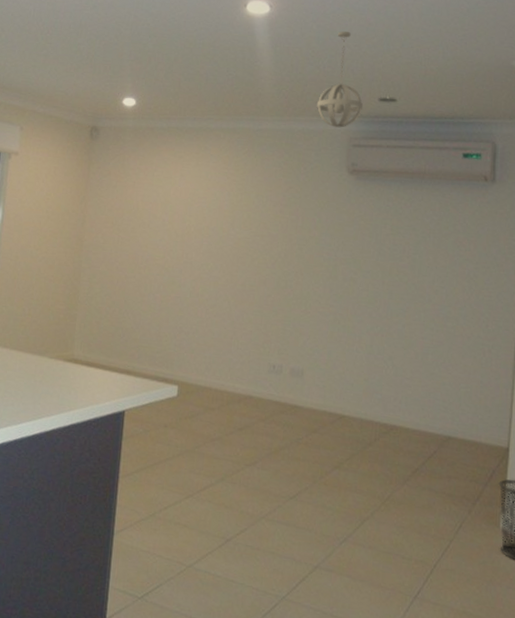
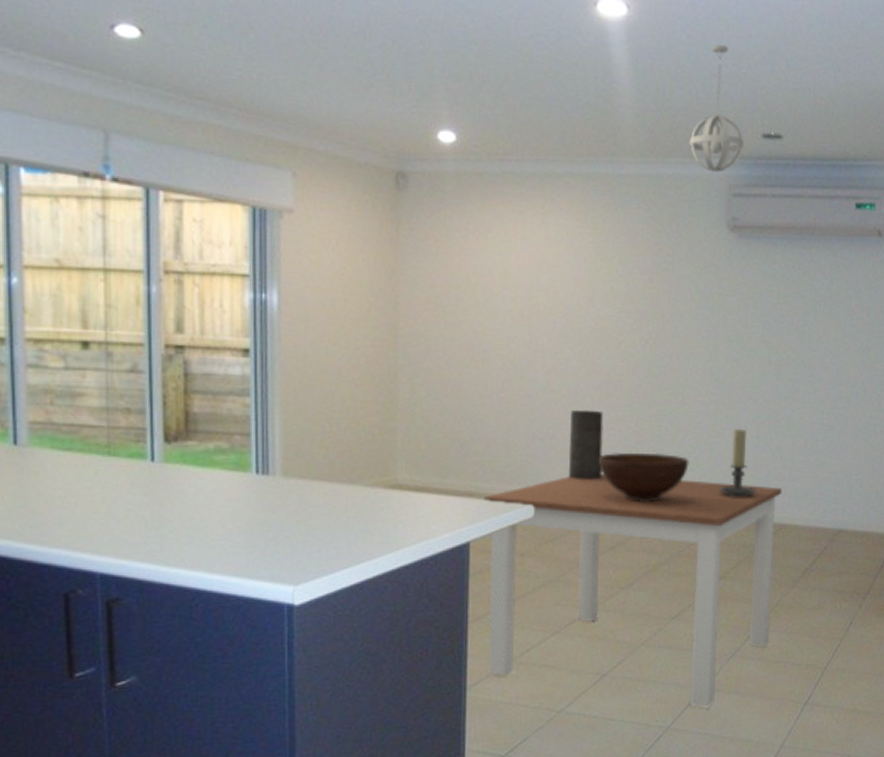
dining table: none [132,365,394,586] -> present [484,473,783,708]
vase: none [206,311,238,370] -> present [568,409,604,480]
fruit bowl: none [232,348,309,393] -> present [599,452,689,501]
candle holder: none [335,337,369,398] -> present [719,428,756,498]

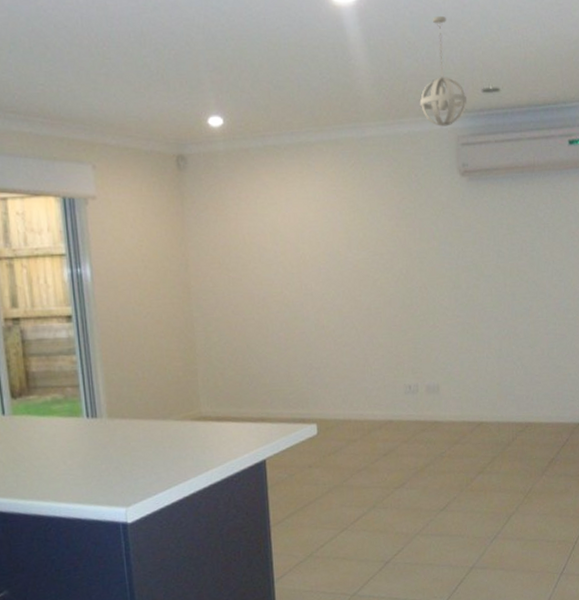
dining table: present [484,473,783,708] -> none [274,391,526,584]
vase: present [568,409,604,480] -> none [340,340,371,400]
fruit bowl: present [599,452,689,501] -> none [367,371,444,414]
candle holder: present [719,428,756,498] -> none [471,344,503,404]

